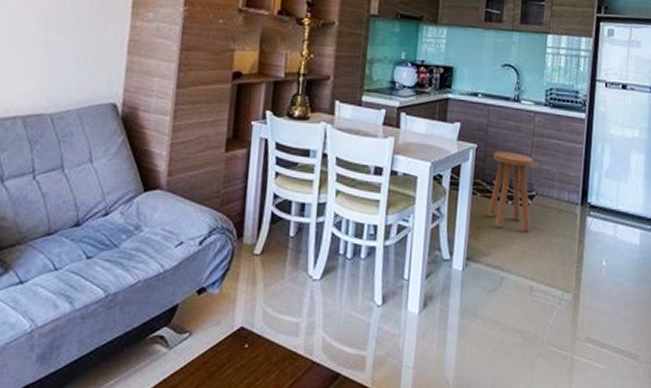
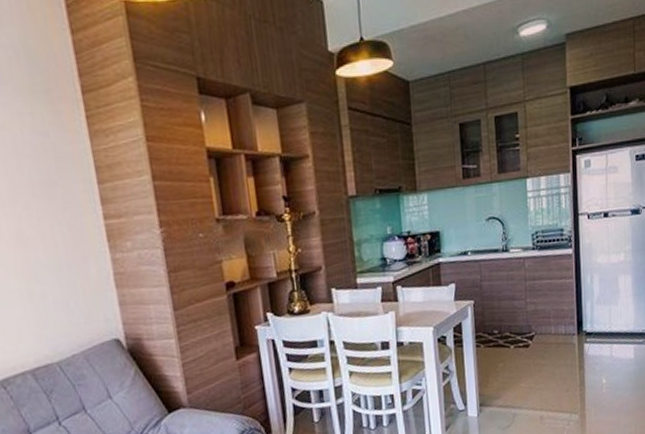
stool: present [487,151,533,231] -> none [491,300,534,373]

